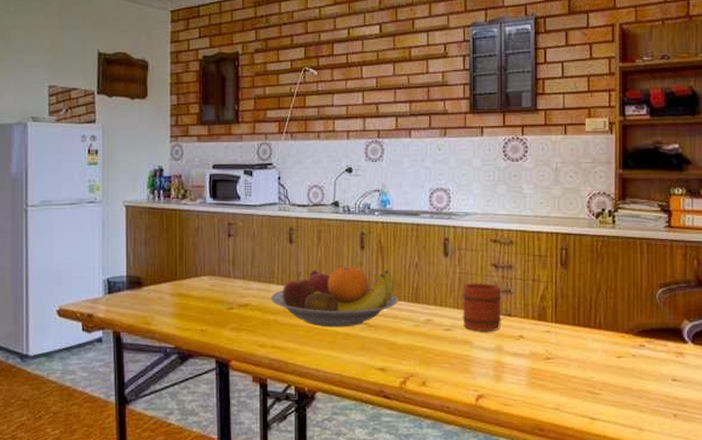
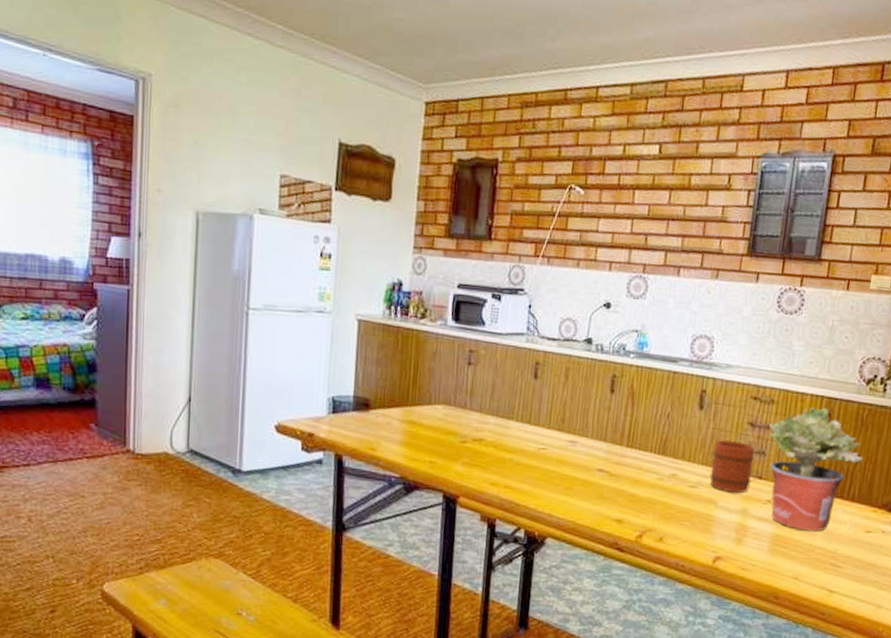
fruit bowl: present [271,266,398,327] -> none [508,409,645,474]
potted plant: none [511,244,604,362] -> present [768,407,863,531]

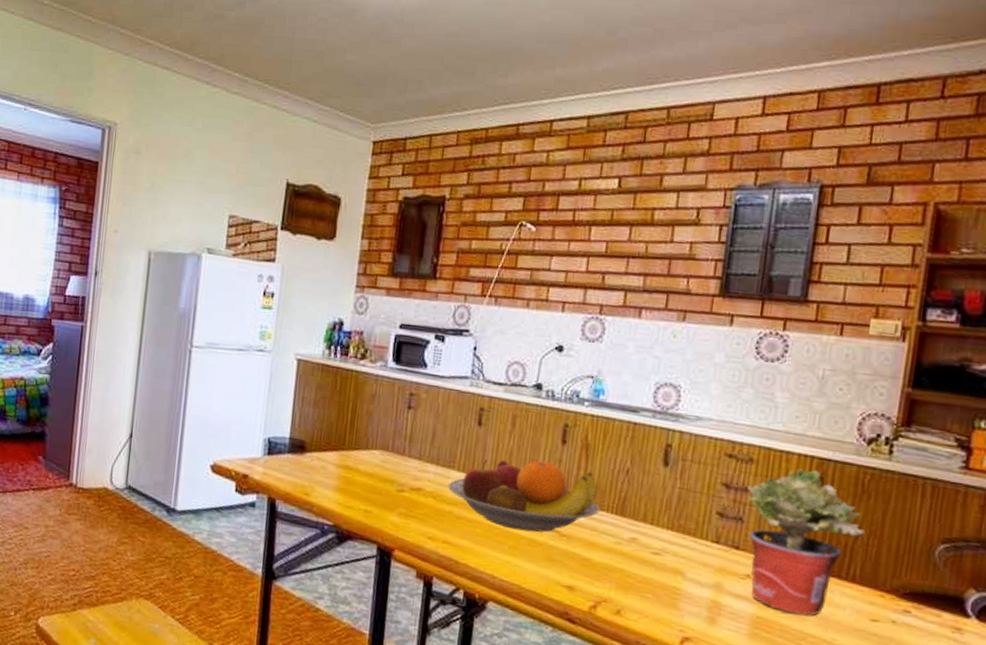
fruit bowl: none [508,409,645,474] -> present [448,459,600,532]
mug: present [710,439,754,493] -> none [676,501,730,564]

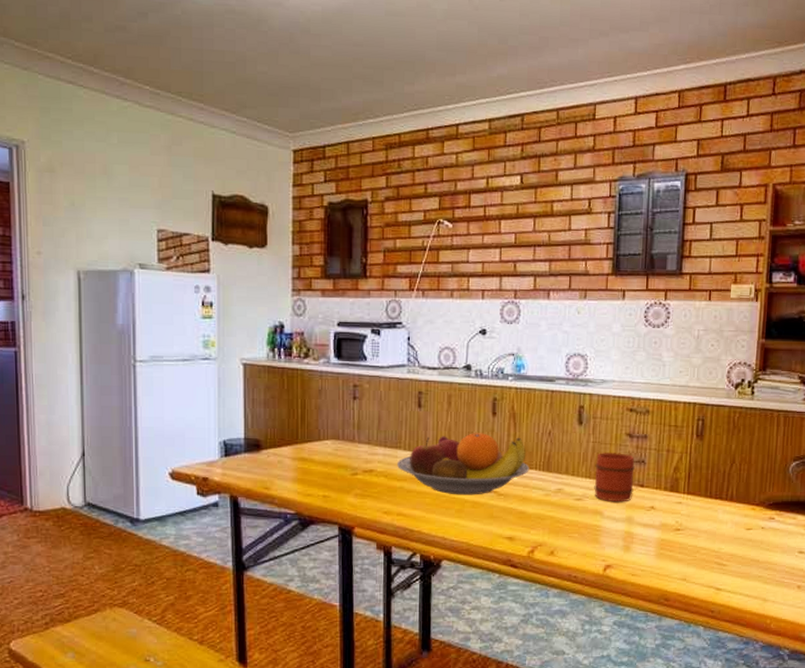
mug: none [676,501,730,564] -> present [594,451,635,502]
potted plant: present [746,469,865,616] -> none [646,415,738,533]

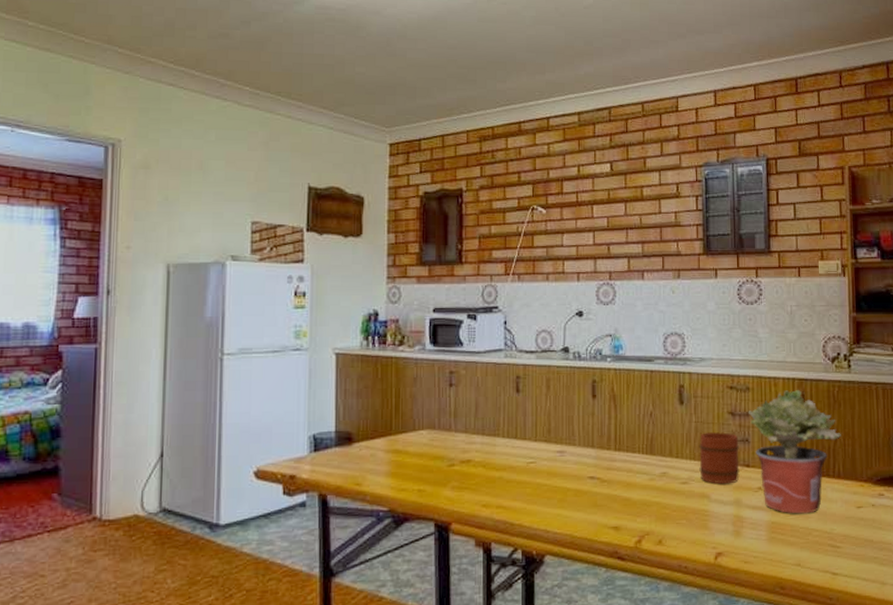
fruit bowl: present [397,433,530,495] -> none [496,417,632,484]
potted plant: none [646,415,738,533] -> present [748,390,841,514]

